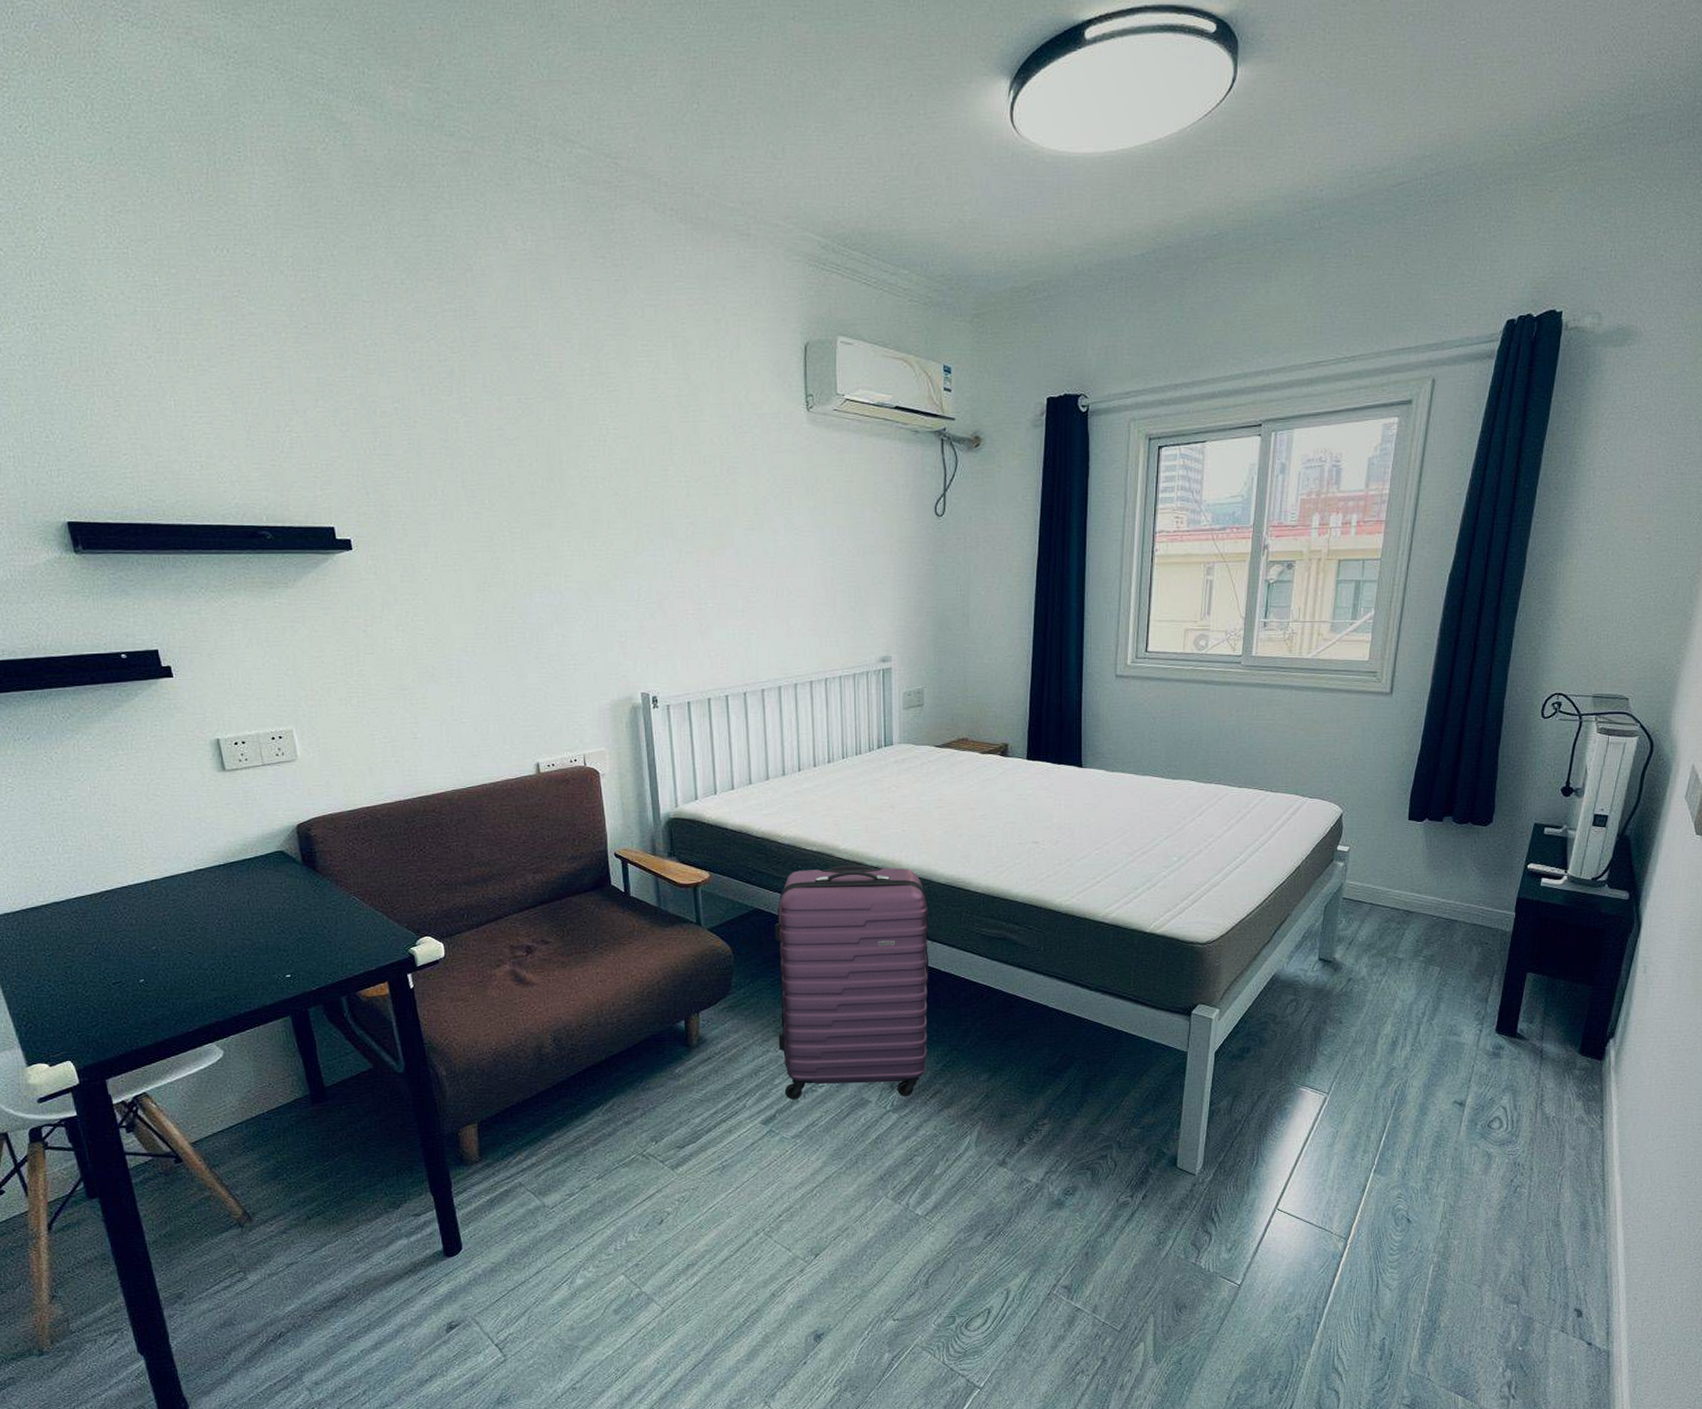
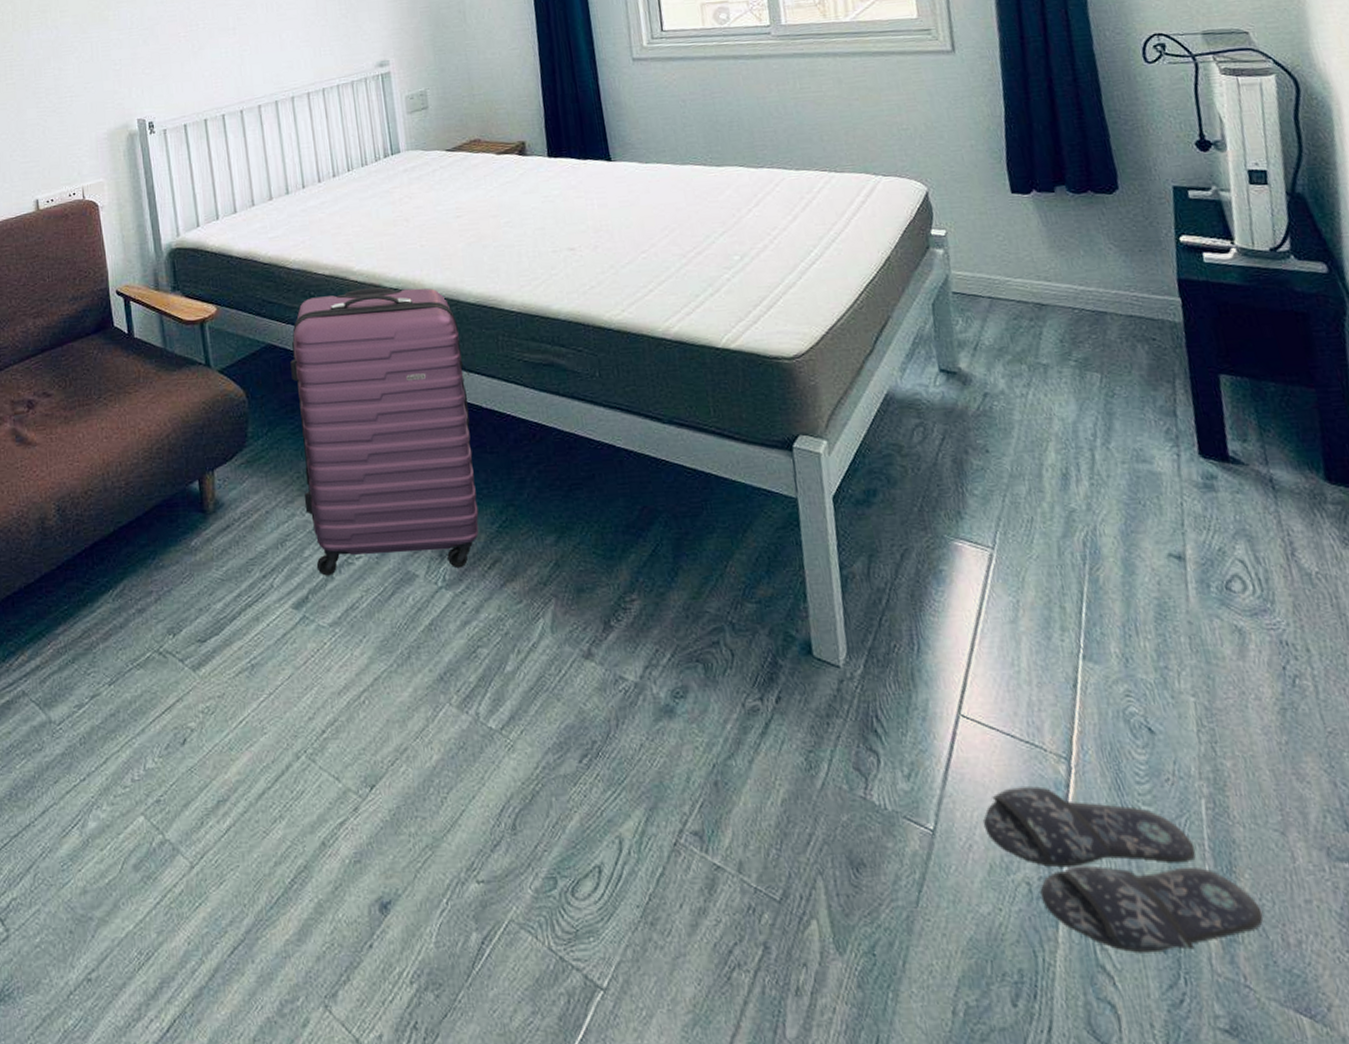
slippers: none [1277,1256,1451,1361] -> present [984,786,1264,954]

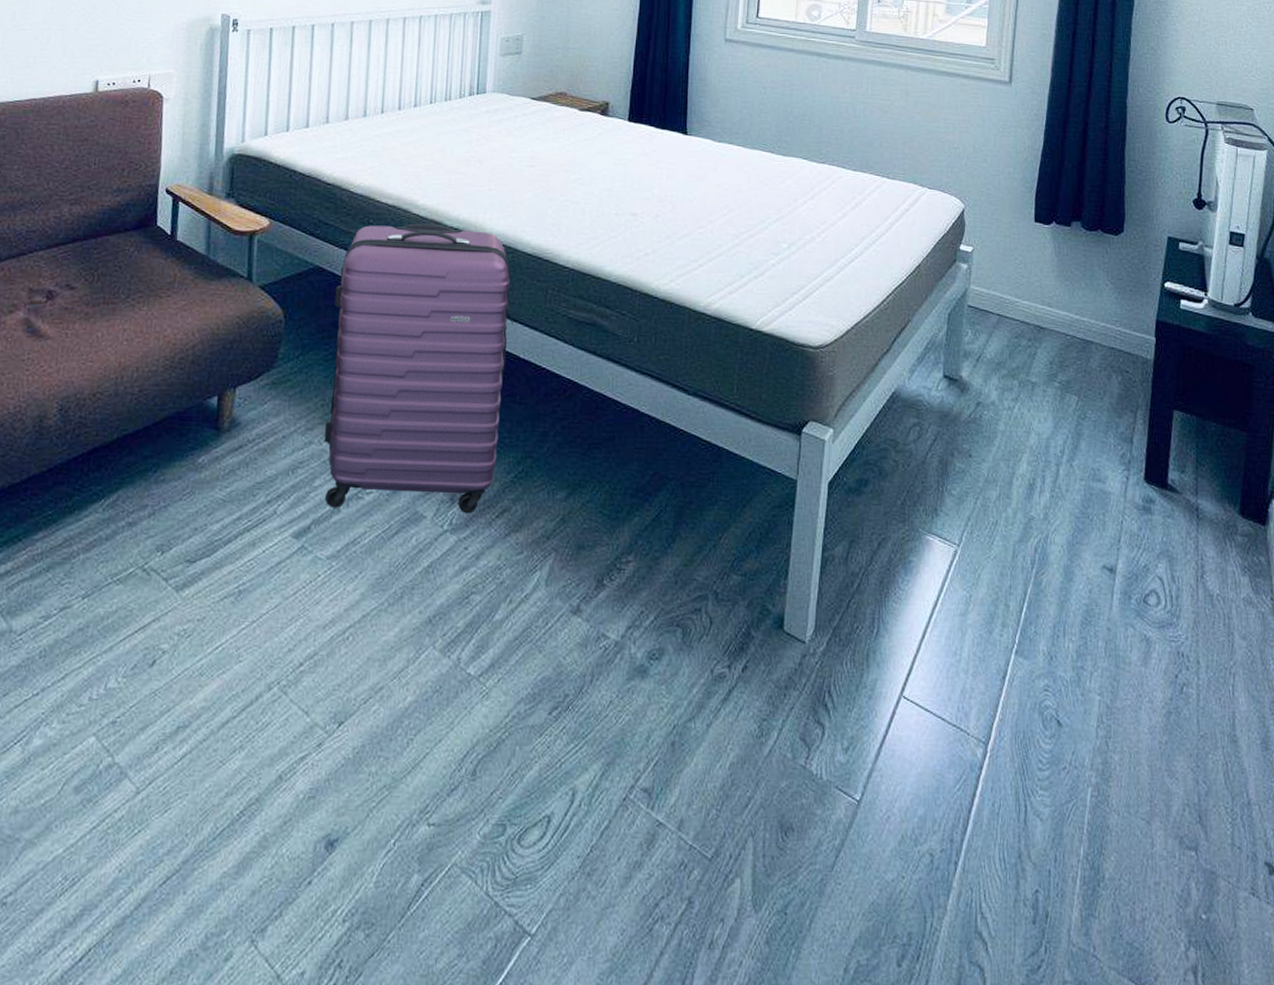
slippers: present [984,786,1264,954] -> none [904,766,1119,923]

